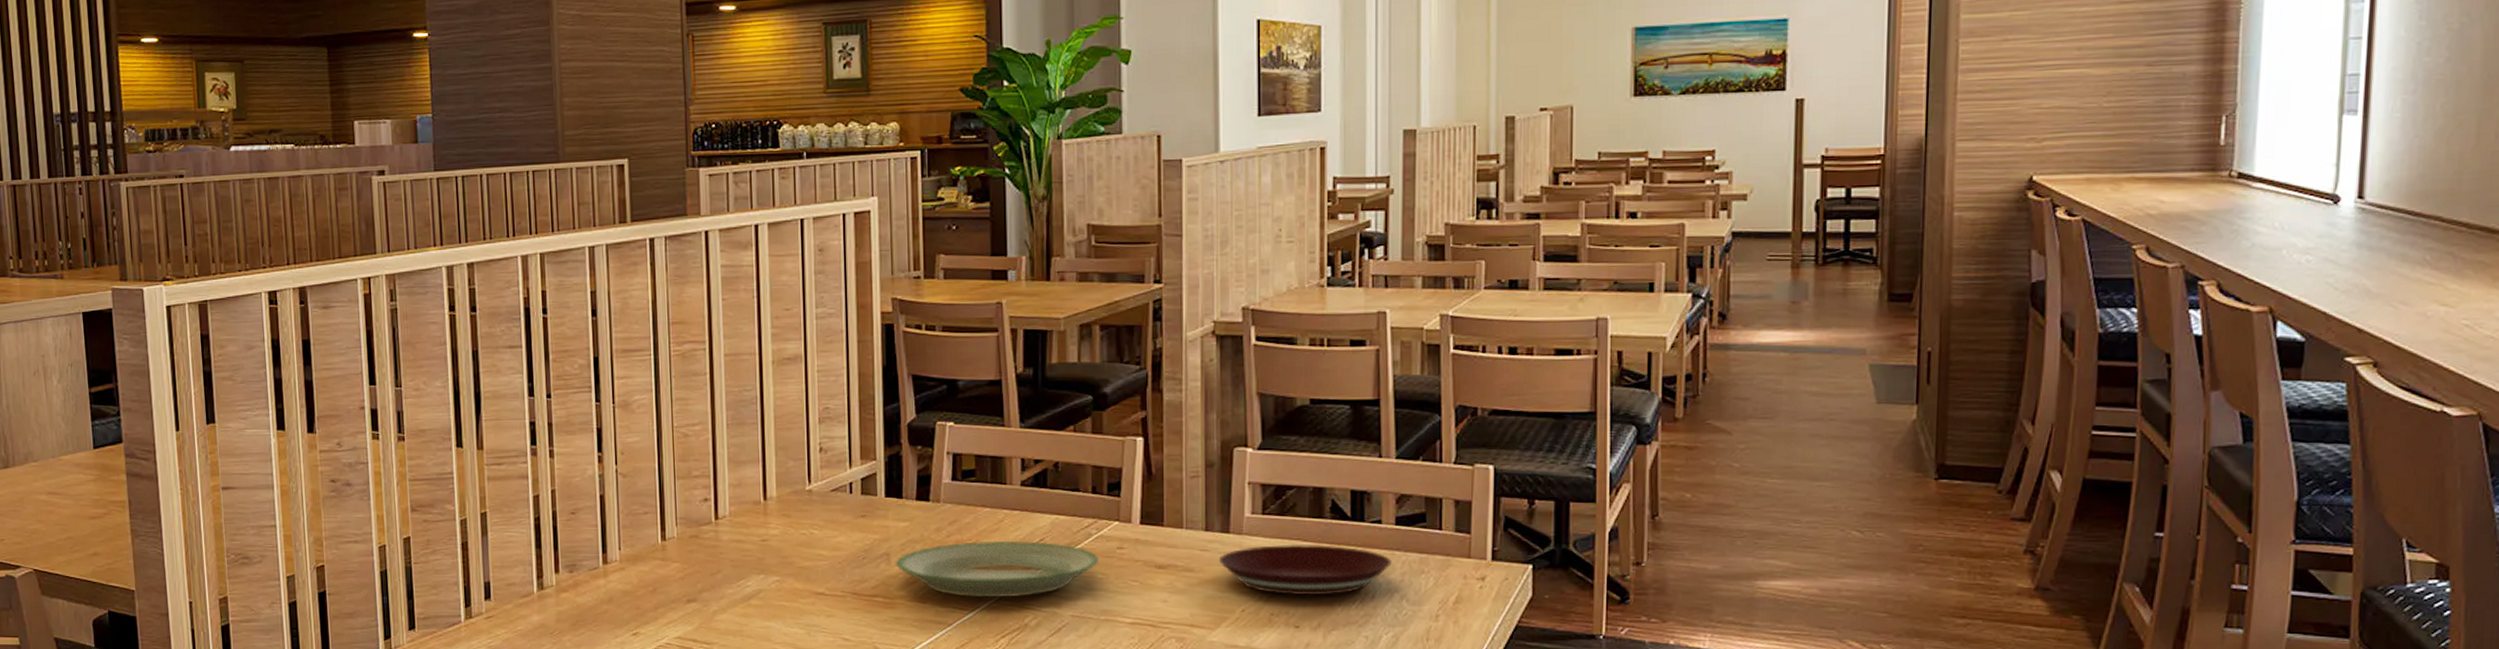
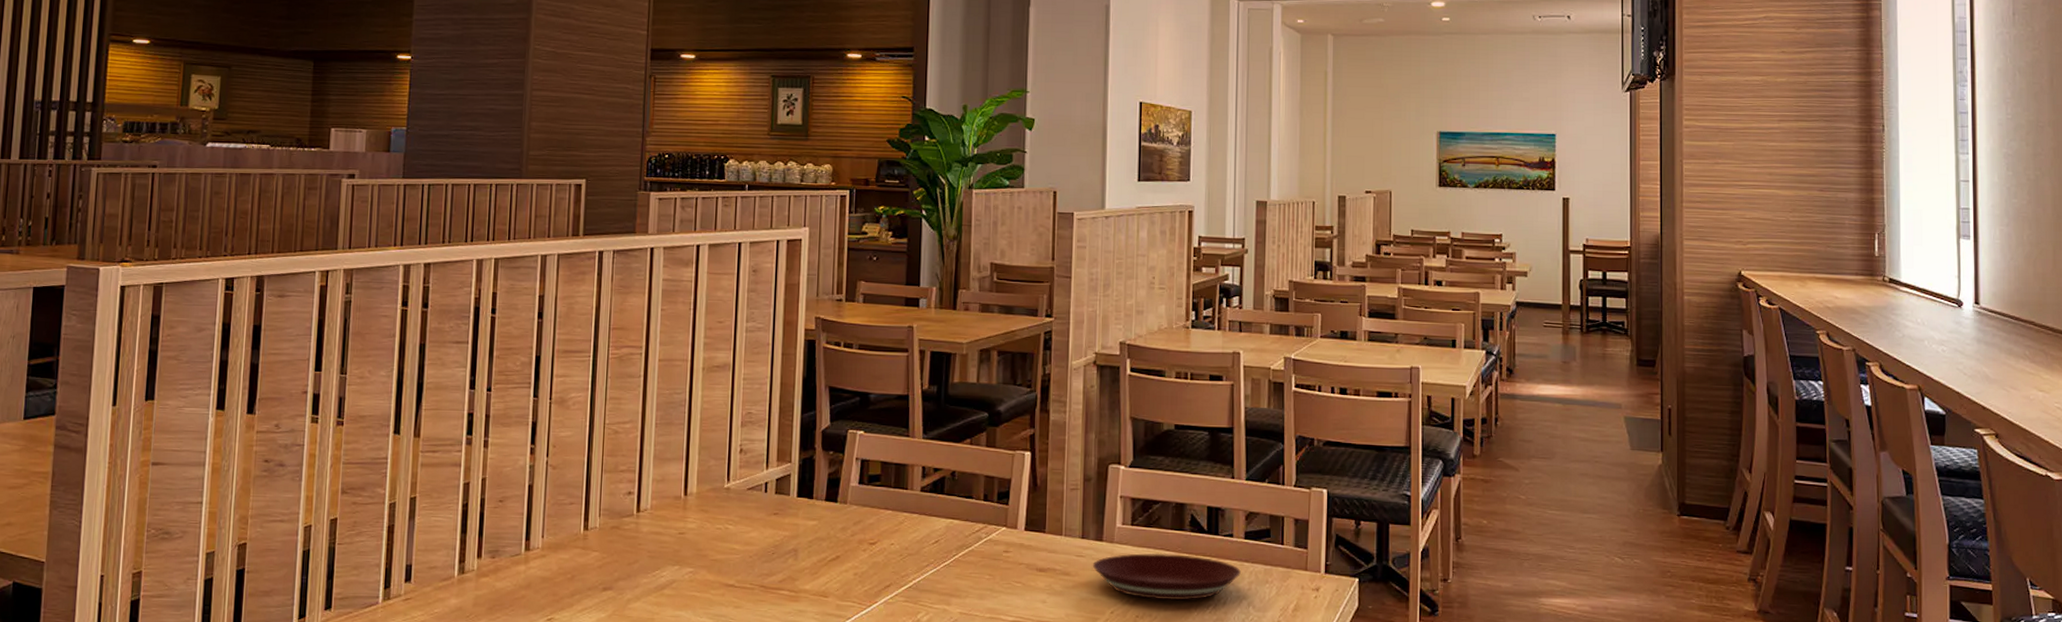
plate: present [896,540,1100,598] -> none [803,540,987,595]

